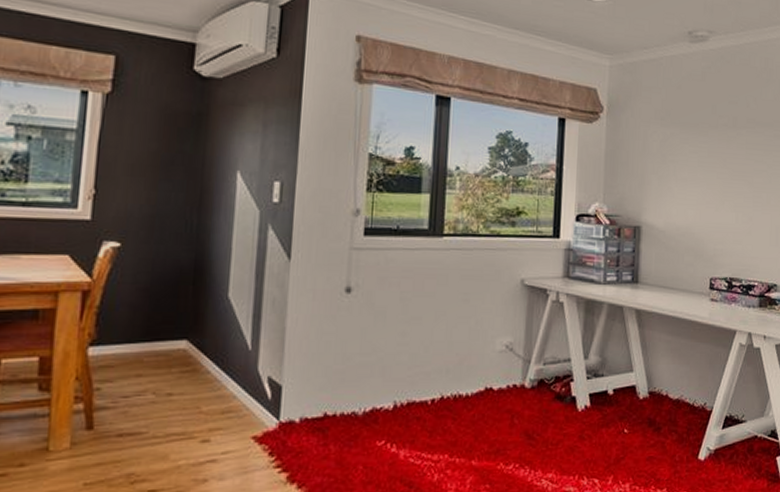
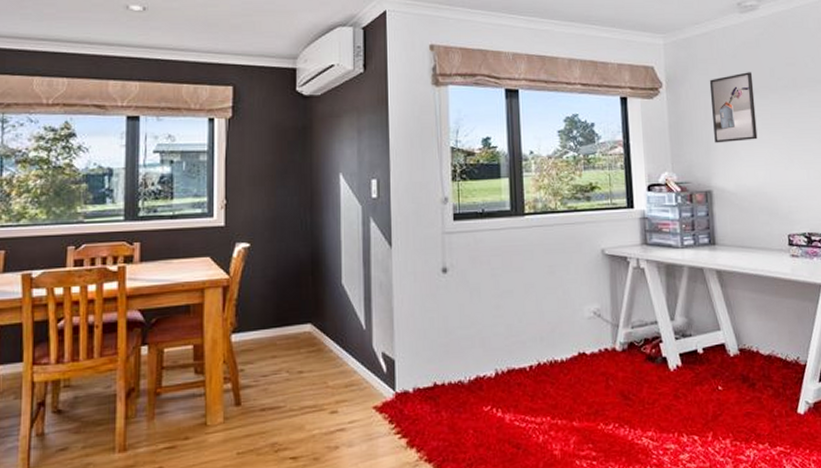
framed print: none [649,105,695,178] -> present [709,72,758,143]

